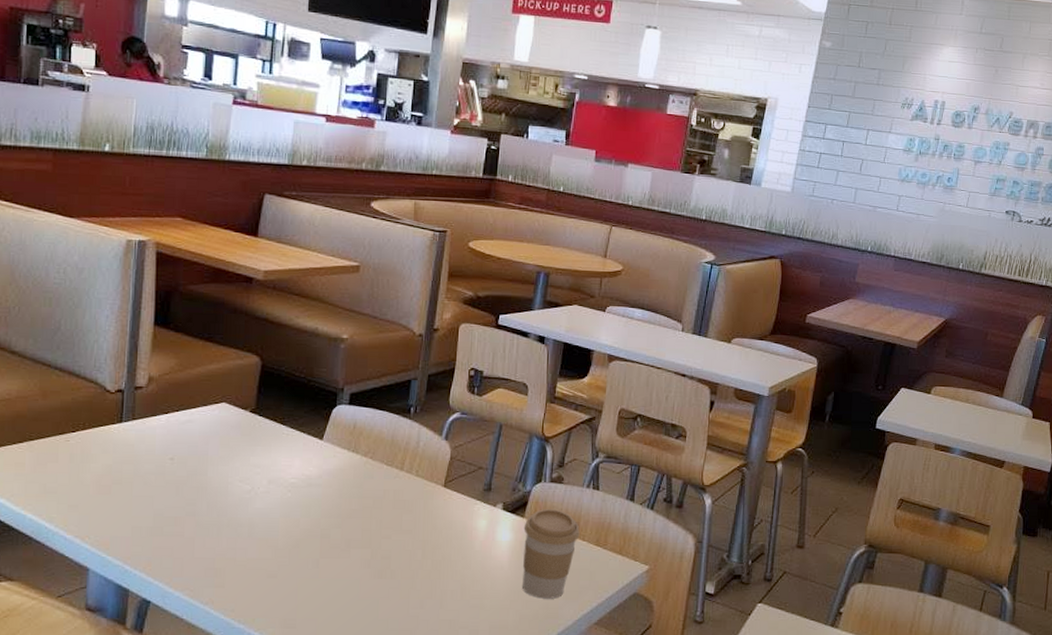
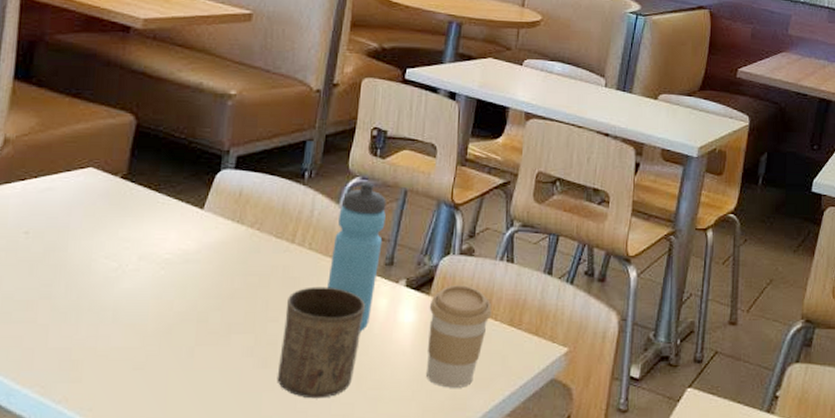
cup: none [391,509,468,606] -> present [277,287,366,399]
water bottle: none [433,417,484,549] -> present [327,183,386,332]

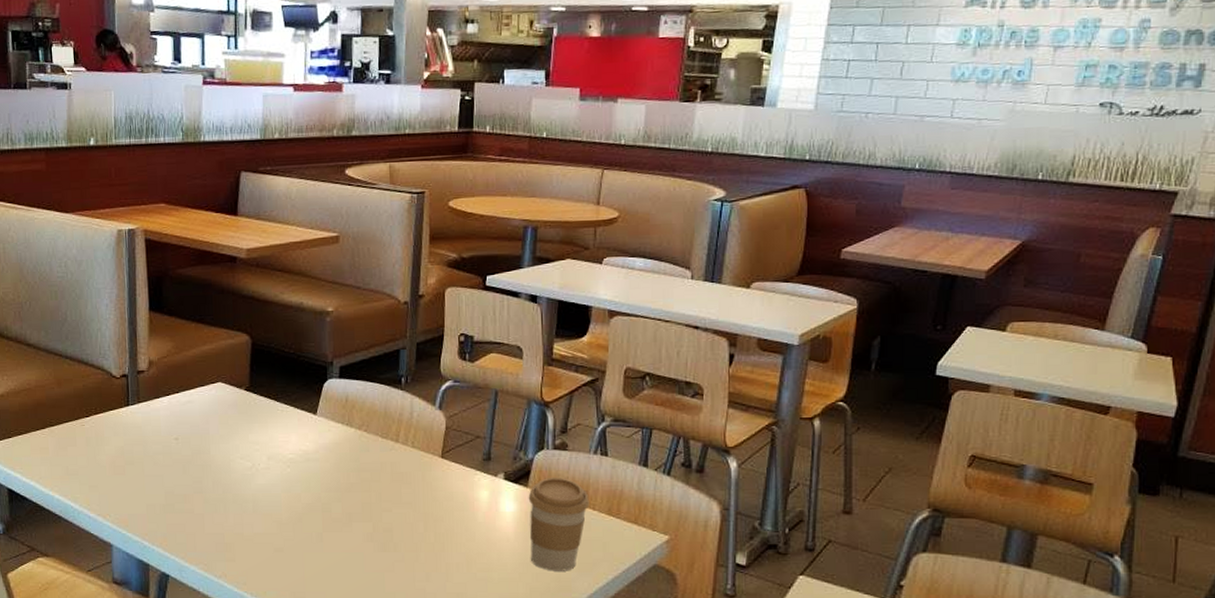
cup: present [277,287,366,399] -> none [395,480,469,579]
water bottle: present [327,183,386,332] -> none [432,385,480,521]

